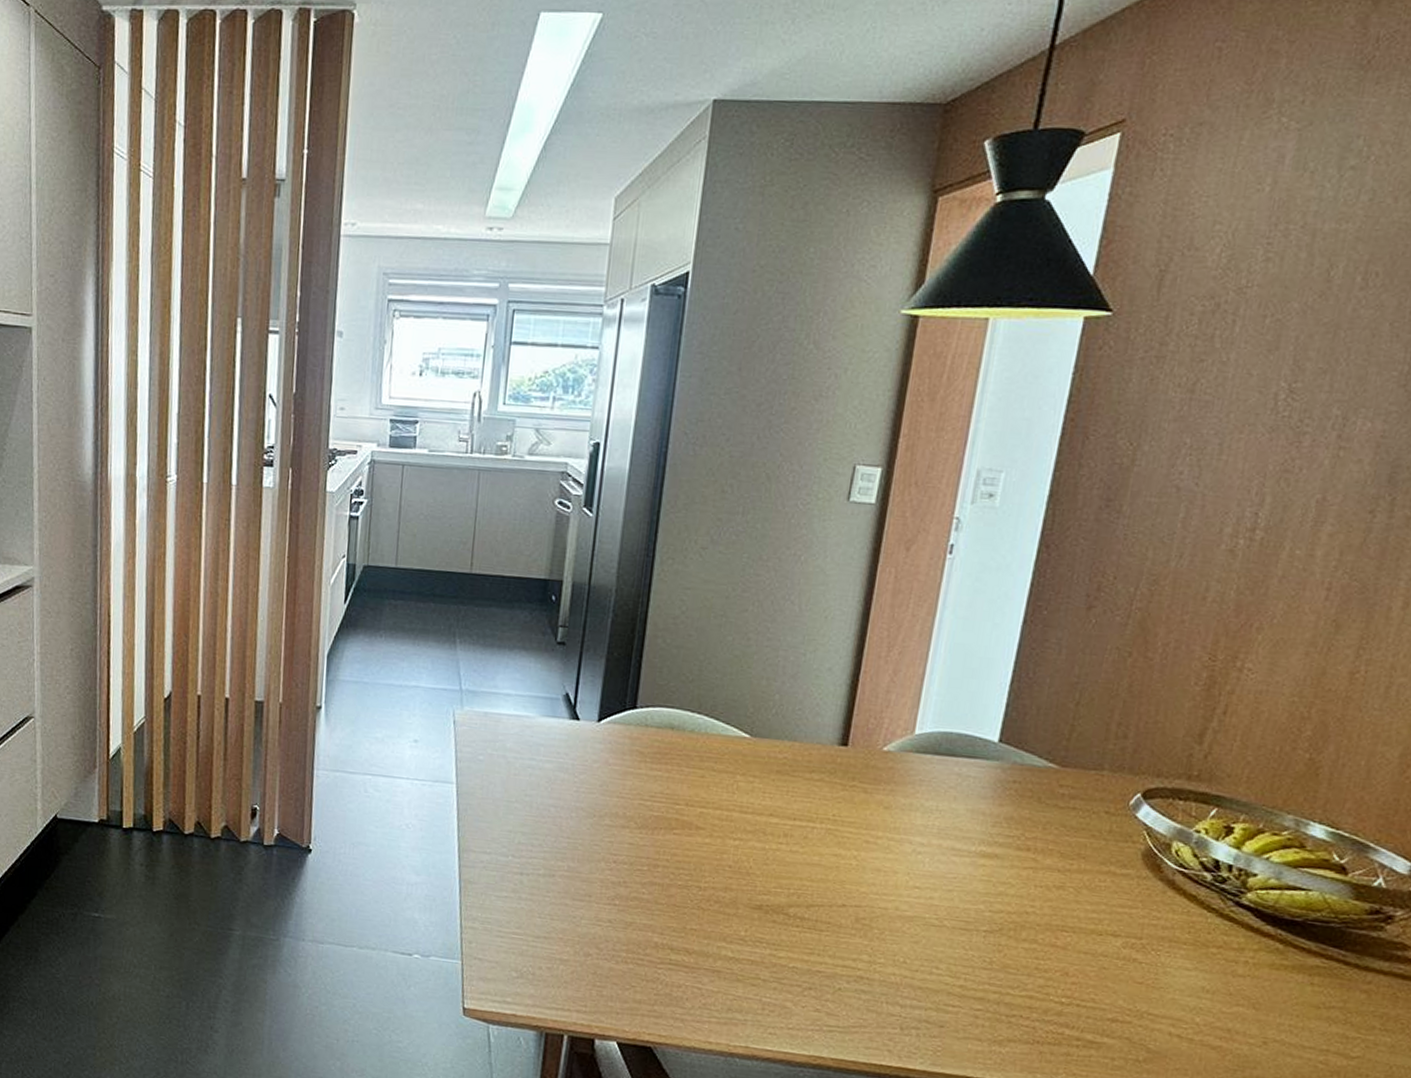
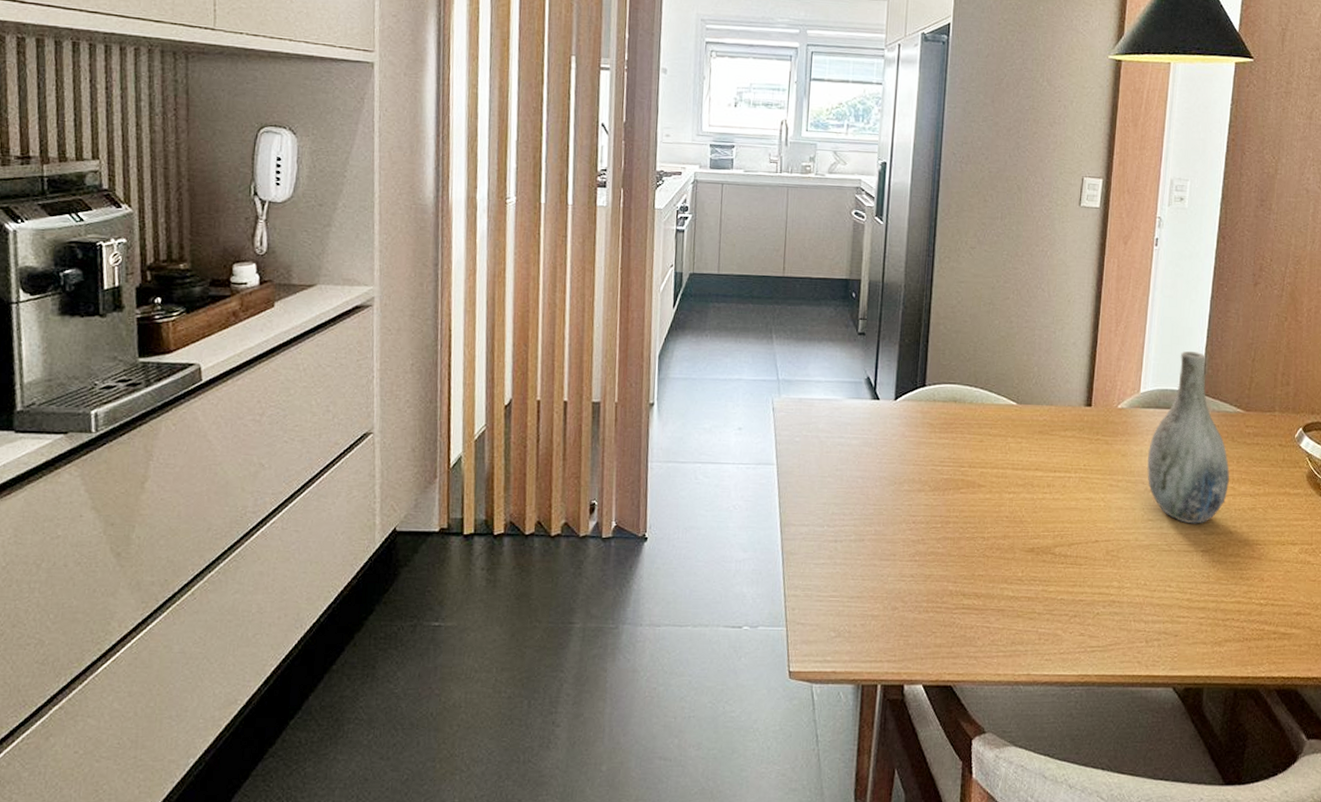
vase: none [916,687,1032,899] -> present [1147,350,1230,524]

